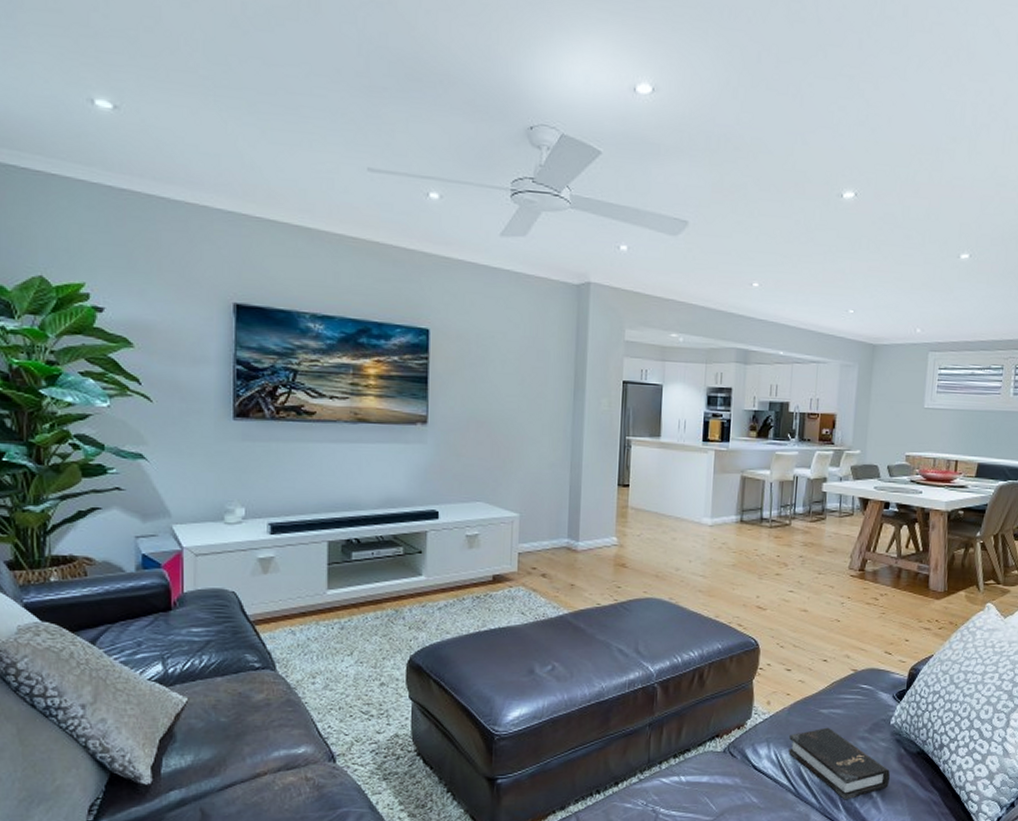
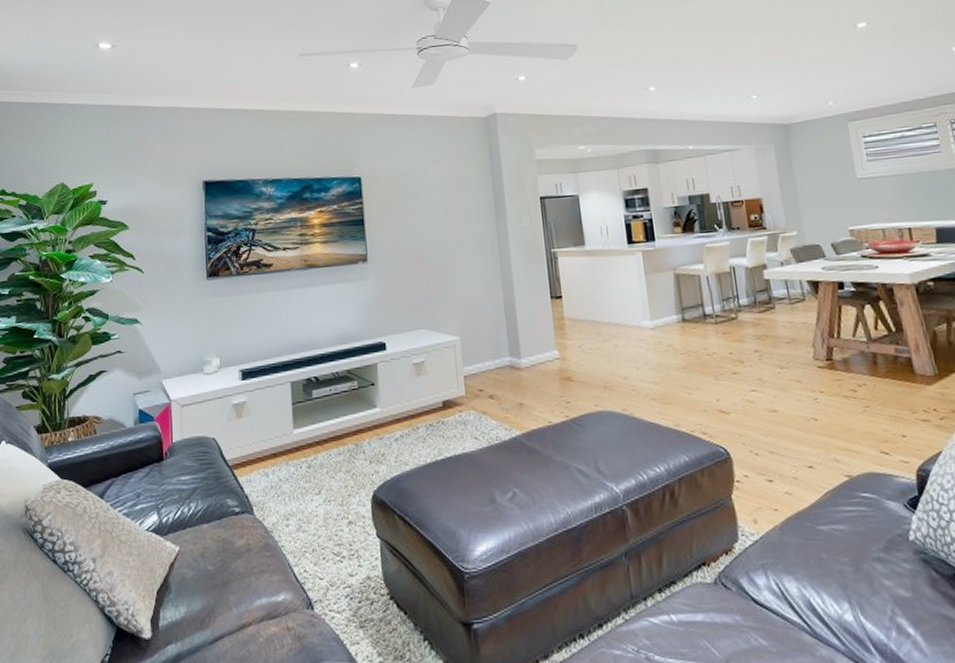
hardback book: present [788,727,890,800] -> none [788,547,928,640]

